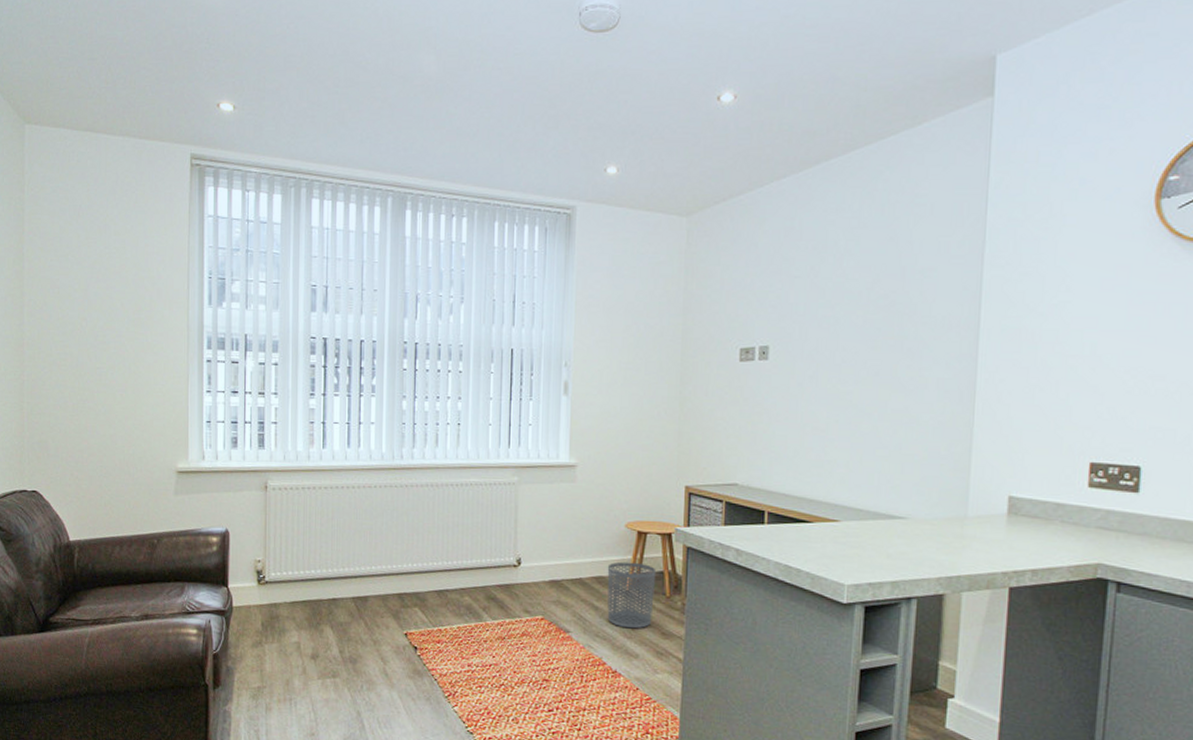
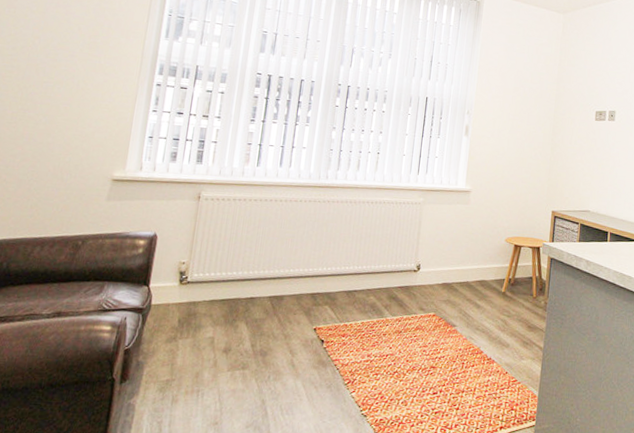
waste bin: present [607,561,657,629] -> none [486,268,527,323]

